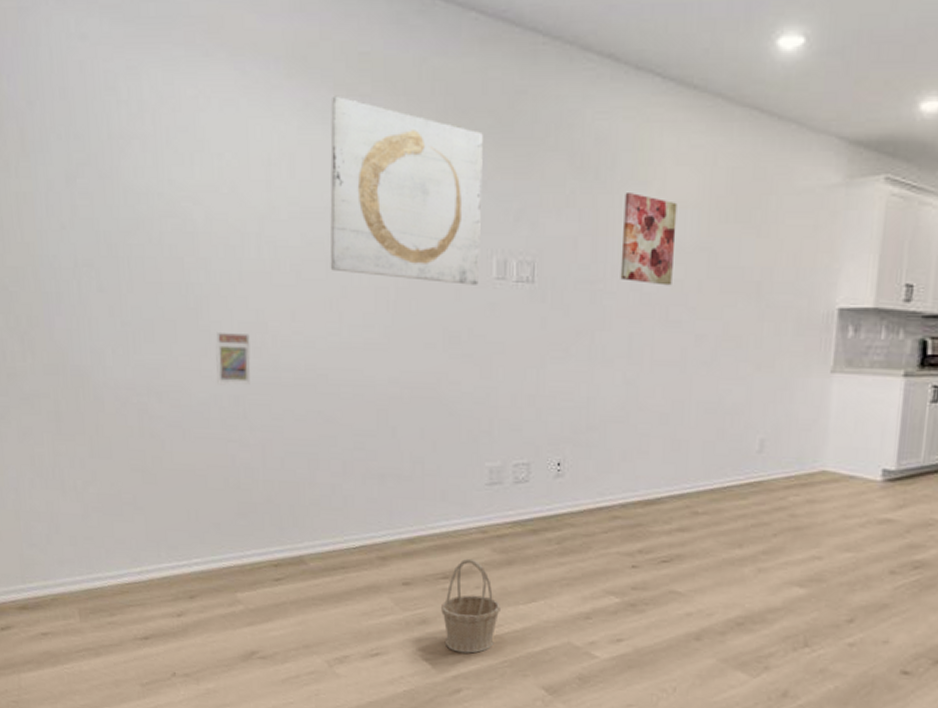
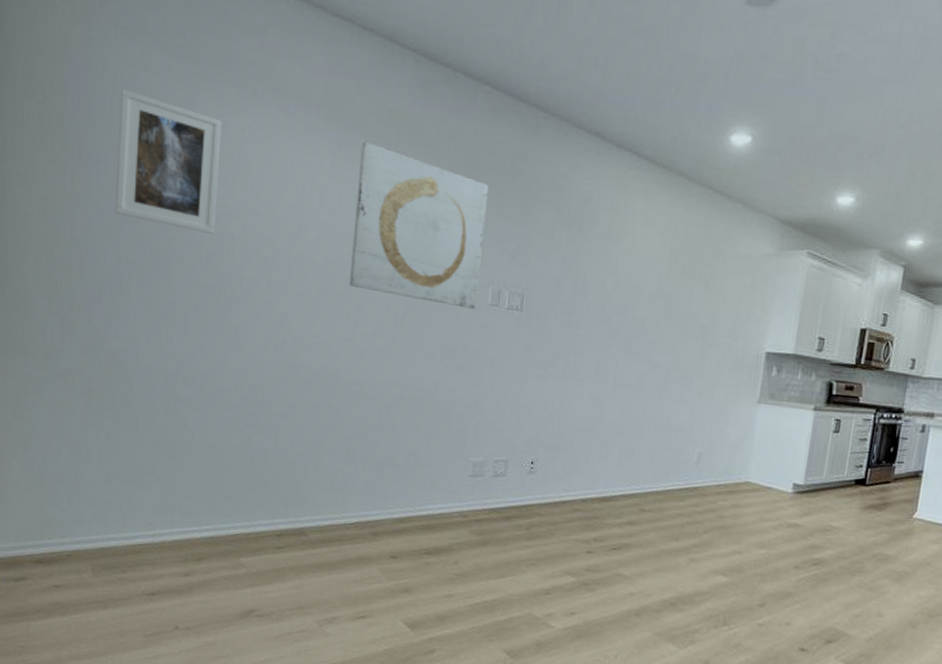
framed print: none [59,65,176,223] -> present [114,89,222,234]
trading card display case: present [216,331,251,385] -> none [240,329,273,377]
basket: present [441,558,500,654] -> none [422,538,474,620]
wall art: present [620,193,677,286] -> none [593,245,644,323]

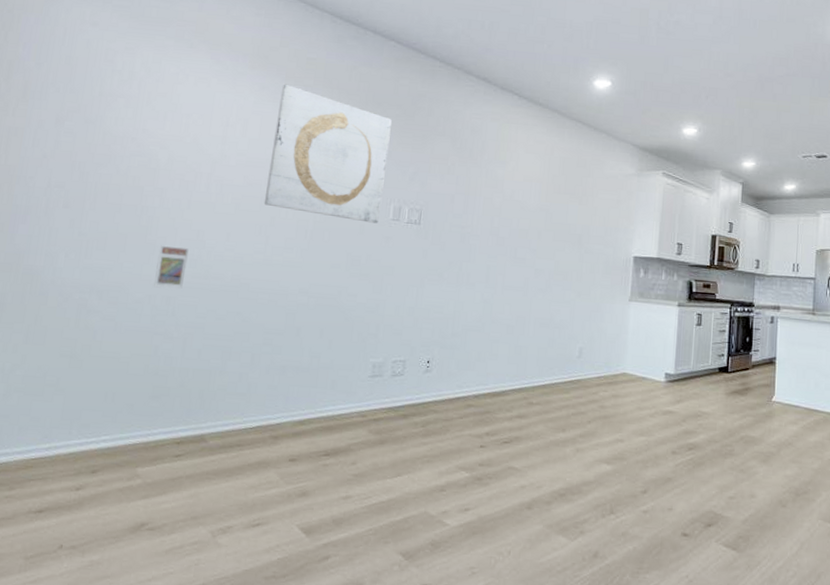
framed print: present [114,89,222,234] -> none [49,41,159,161]
trading card display case: none [240,329,273,377] -> present [154,245,189,289]

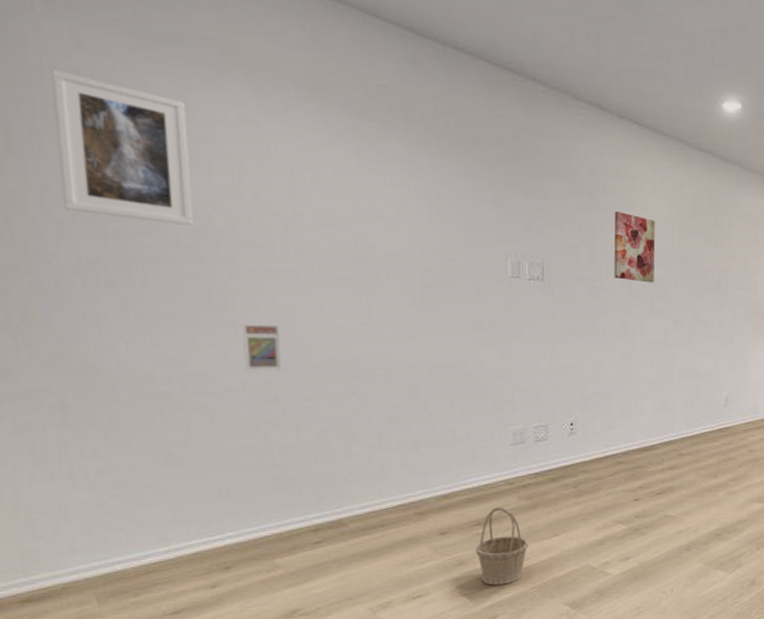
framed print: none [49,41,159,161] -> present [51,70,193,225]
wall art: present [264,84,392,224] -> none [351,119,497,282]
basket: none [320,438,371,523] -> present [476,506,528,585]
wall art: none [483,168,526,233] -> present [613,212,655,283]

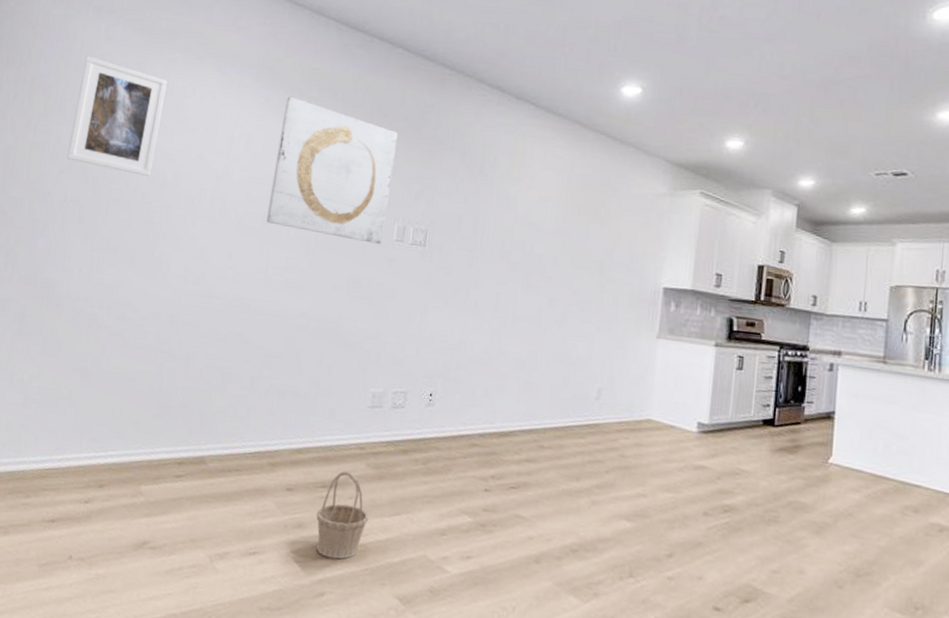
trading card display case: present [243,324,282,372] -> none [159,262,193,307]
wall art: none [351,119,497,282] -> present [266,96,398,244]
wall art: present [613,212,655,283] -> none [493,185,541,258]

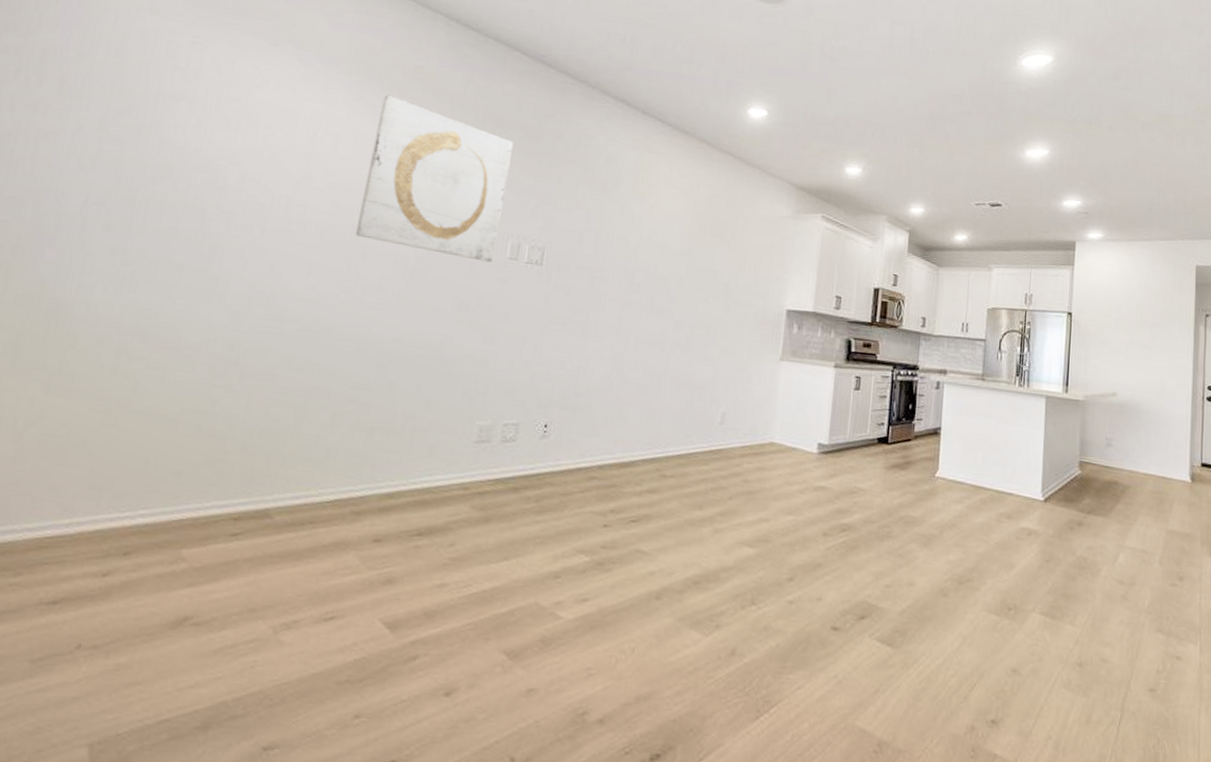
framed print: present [66,56,167,176] -> none [89,29,232,177]
basket: present [316,470,369,560] -> none [409,515,472,616]

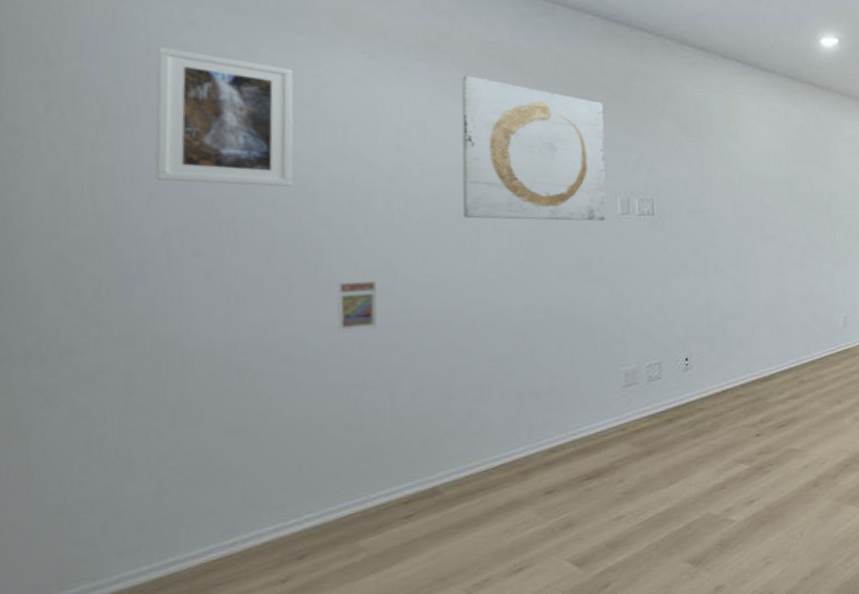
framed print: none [89,29,232,177] -> present [155,47,294,187]
trading card display case: none [214,279,260,332] -> present [337,280,378,333]

